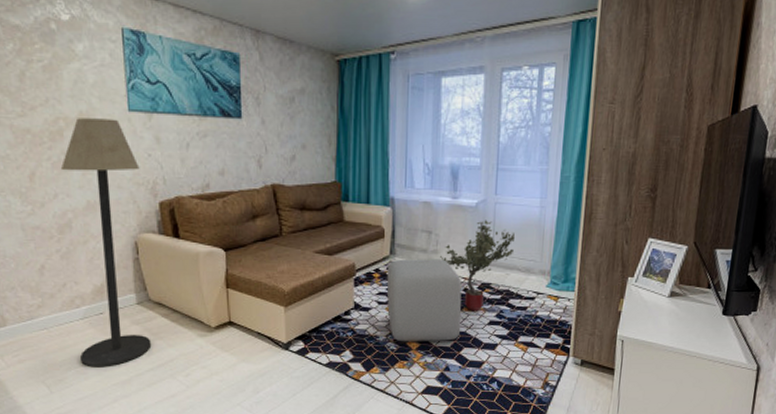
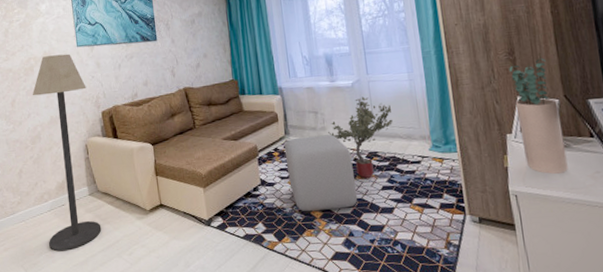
vase: none [640,194,686,322] -> present [508,53,568,174]

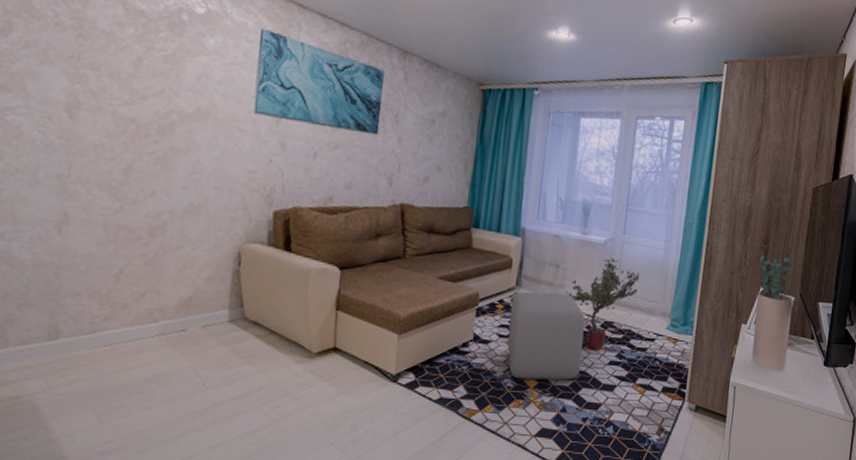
floor lamp: present [32,53,101,252] -> none [147,113,258,394]

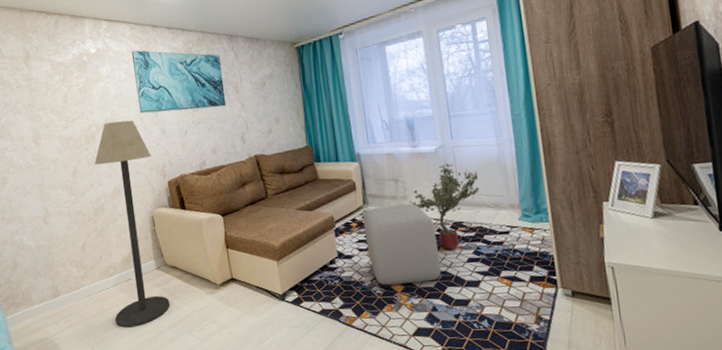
floor lamp: none [147,113,258,394] -> present [94,120,170,328]
vase: present [751,248,794,370] -> none [605,114,670,245]

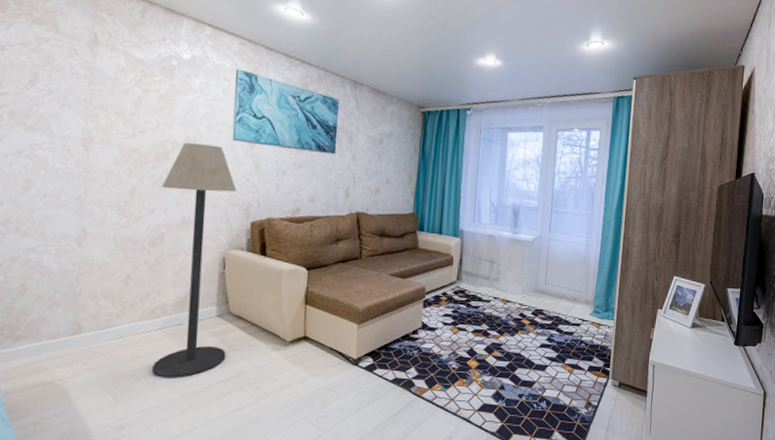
pouf: present [362,203,442,286] -> none [451,285,518,362]
potted tree: present [410,163,479,250] -> none [500,253,565,334]

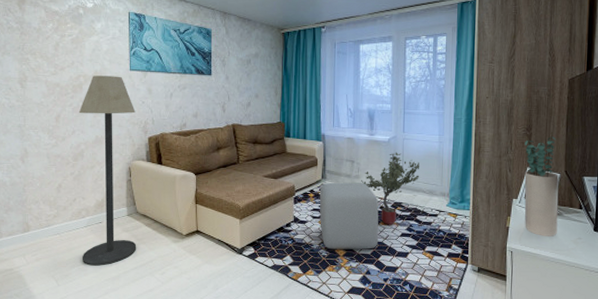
pouf: none [451,285,518,362] -> present [319,182,379,250]
potted tree: none [500,253,565,334] -> present [361,152,420,224]
vase: none [668,240,704,350] -> present [524,132,559,237]

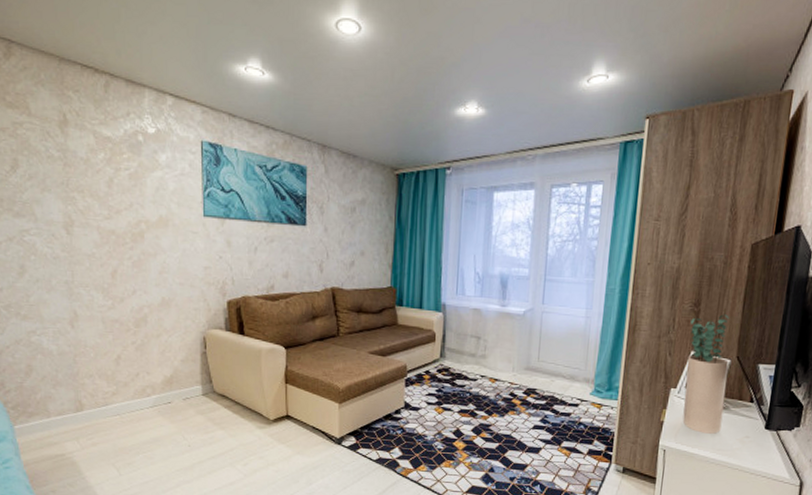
floor lamp: present [78,76,137,266] -> none [140,222,214,454]
pouf: present [319,182,379,250] -> none [436,362,508,443]
potted tree: present [361,152,420,224] -> none [488,328,561,415]

